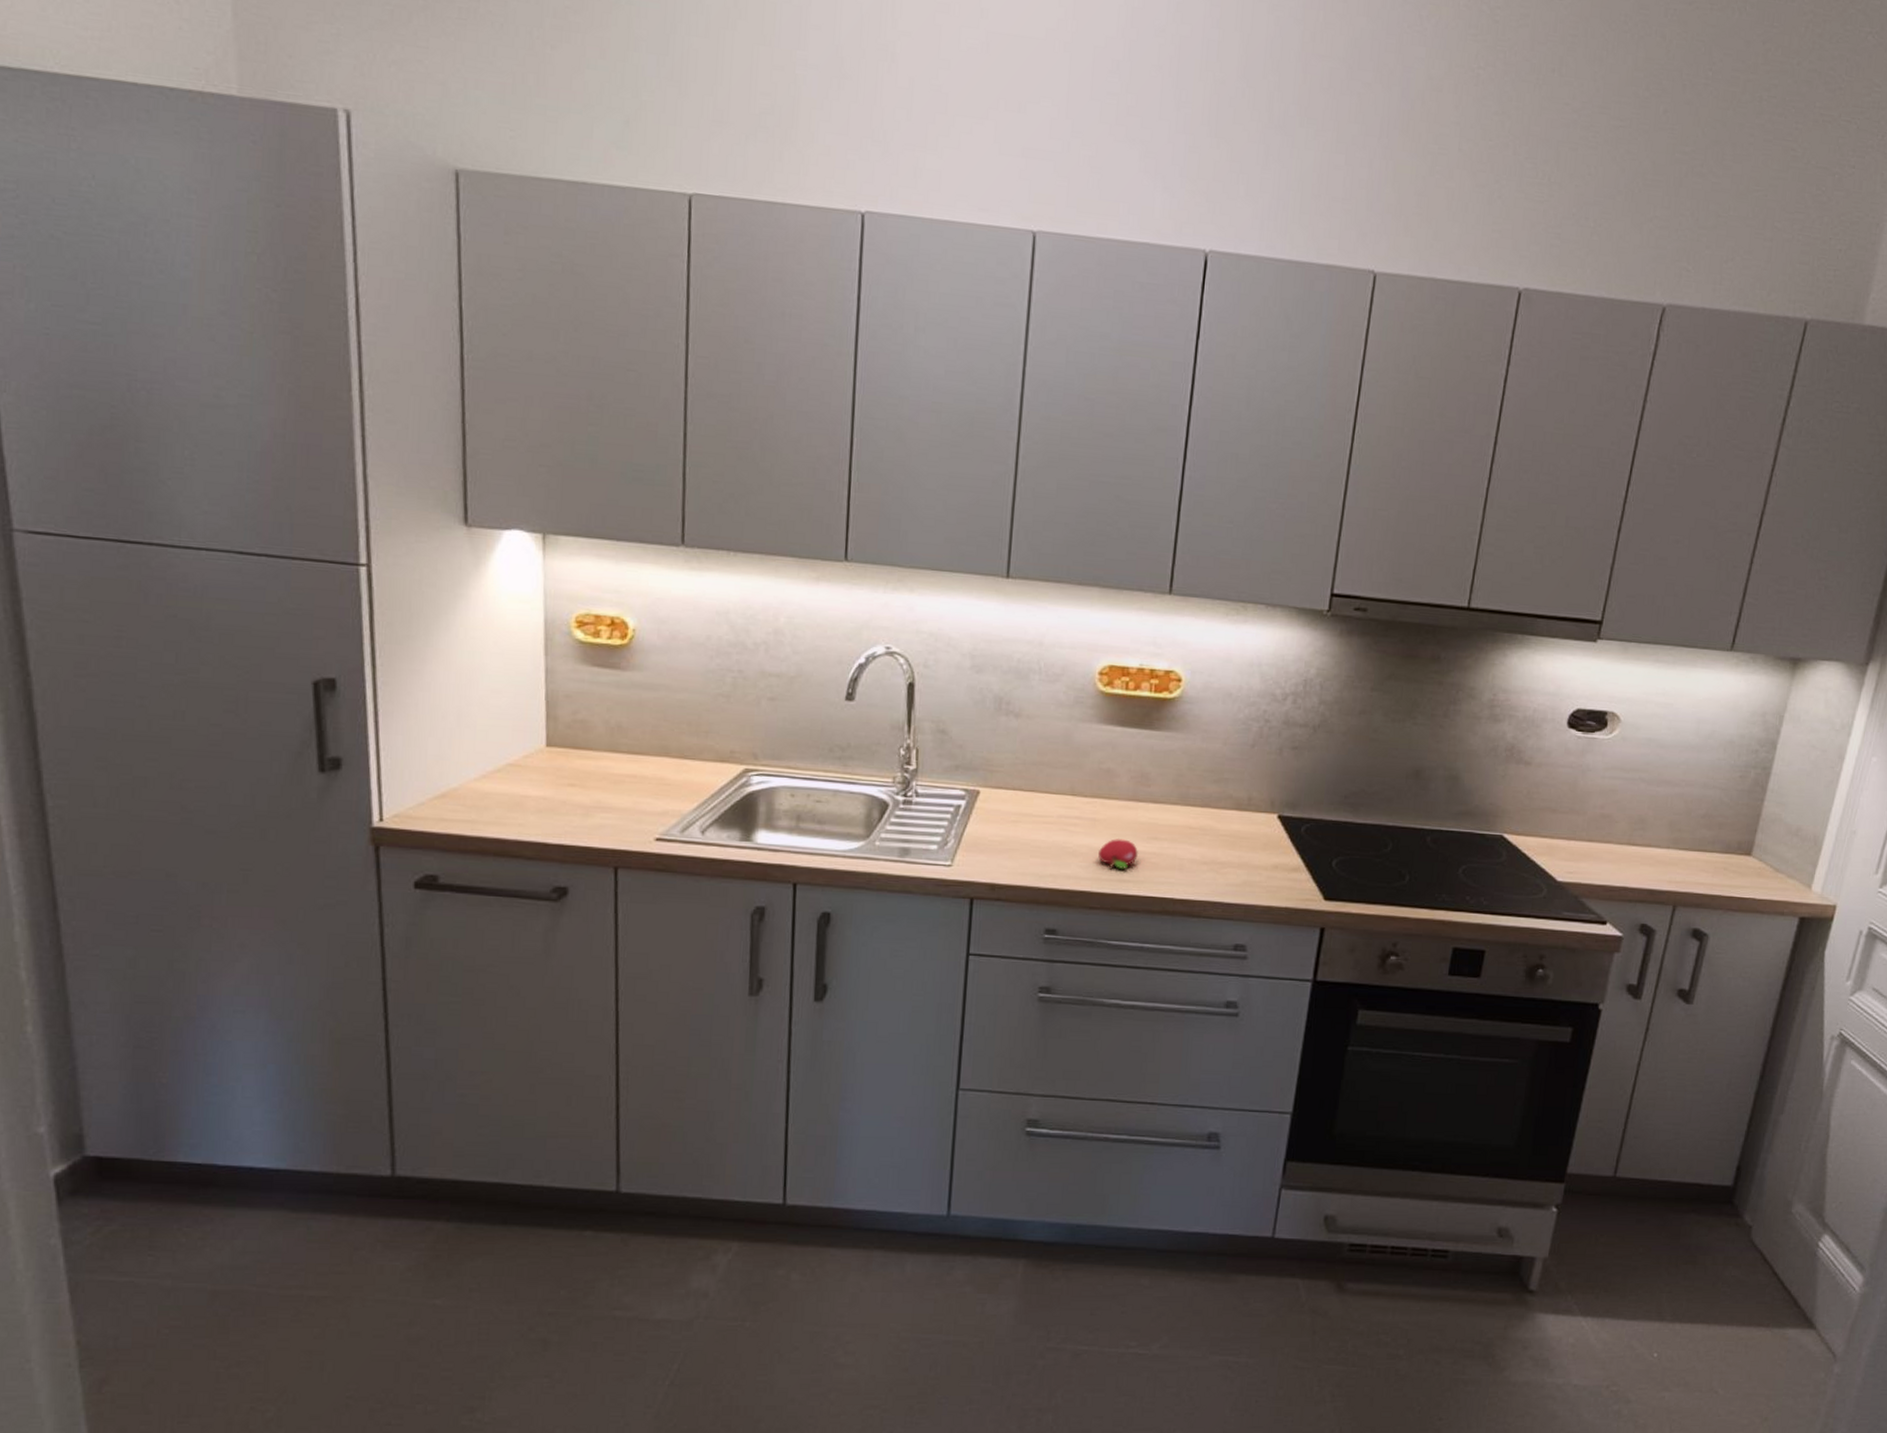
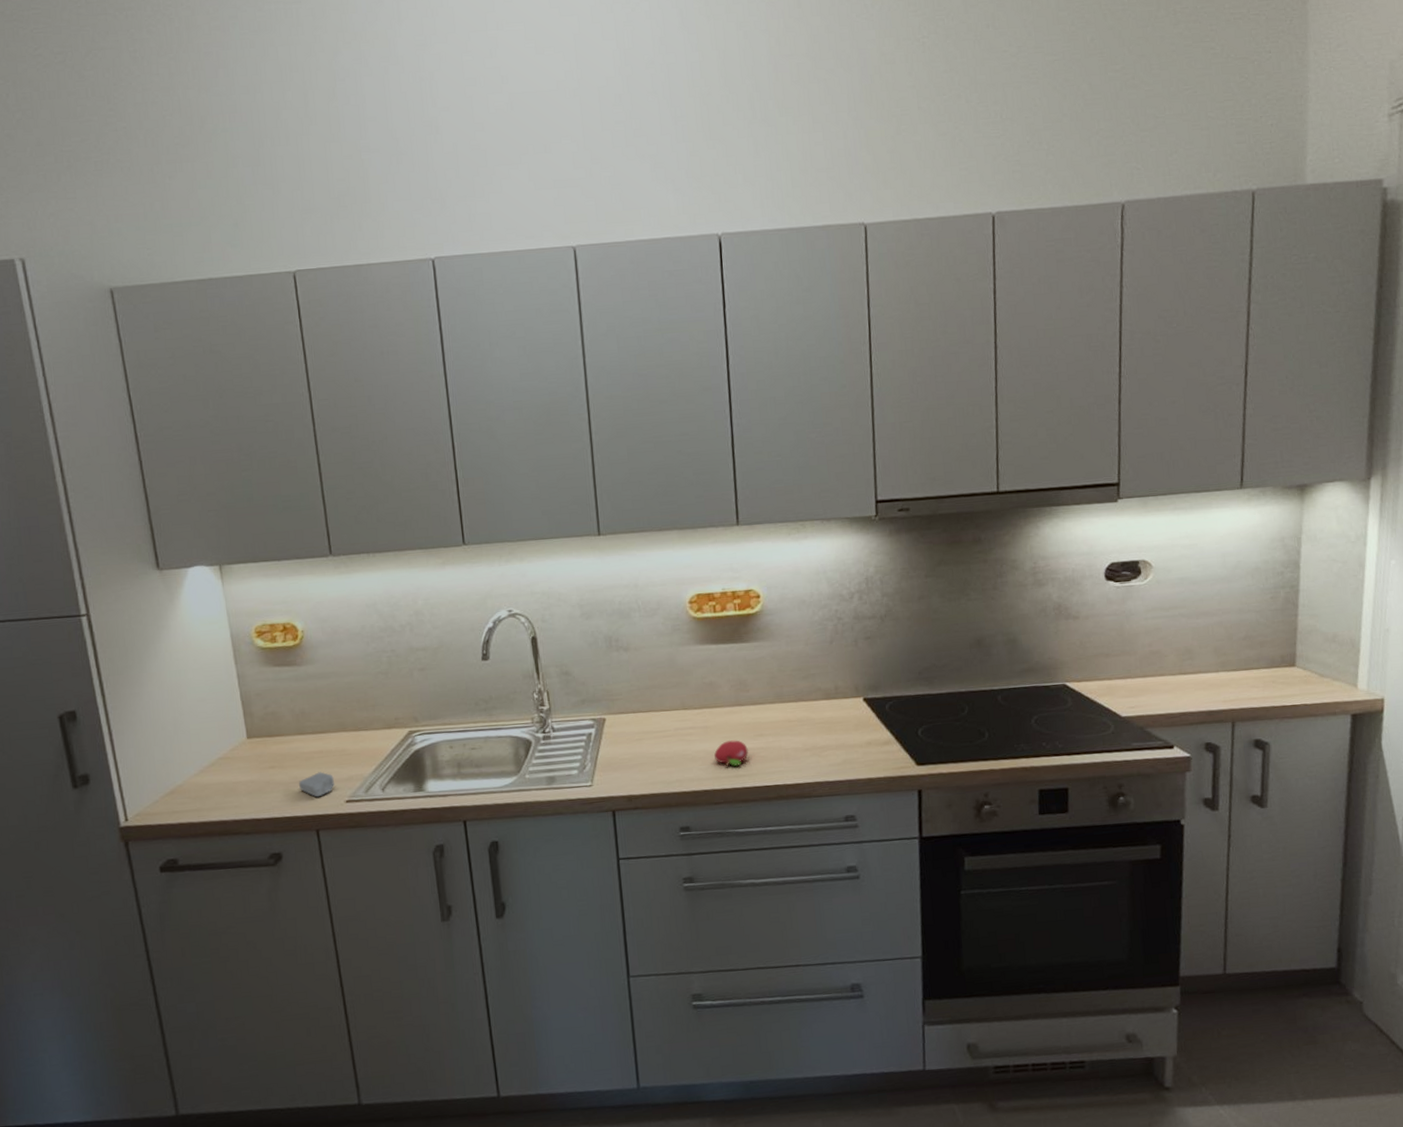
soap bar: none [600,799,645,829] -> present [298,771,334,797]

